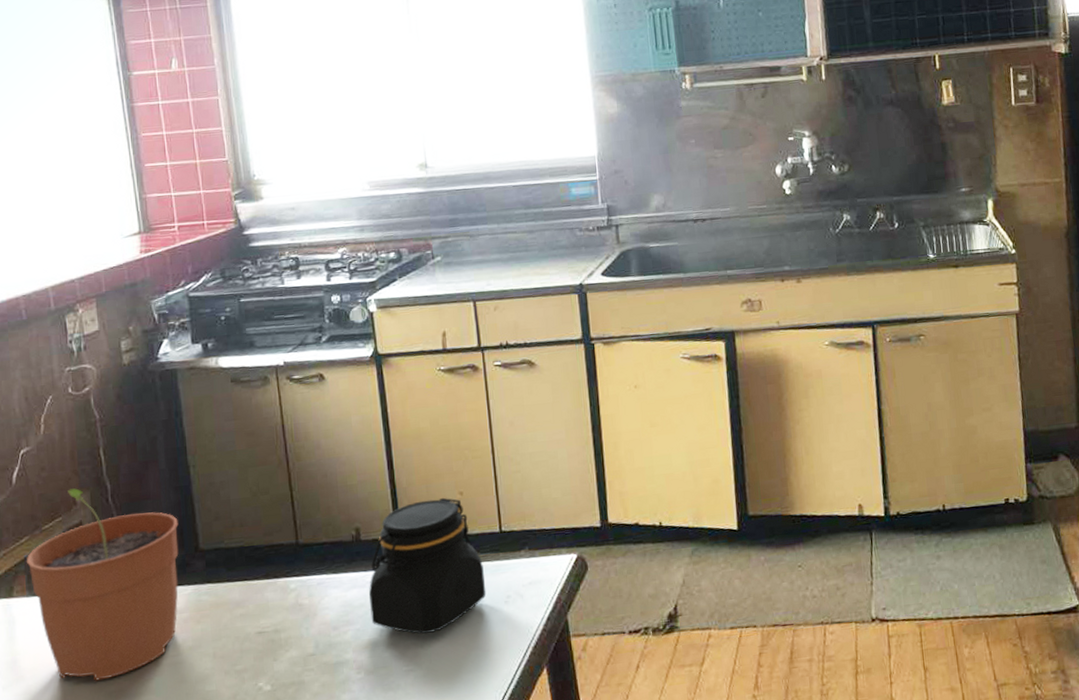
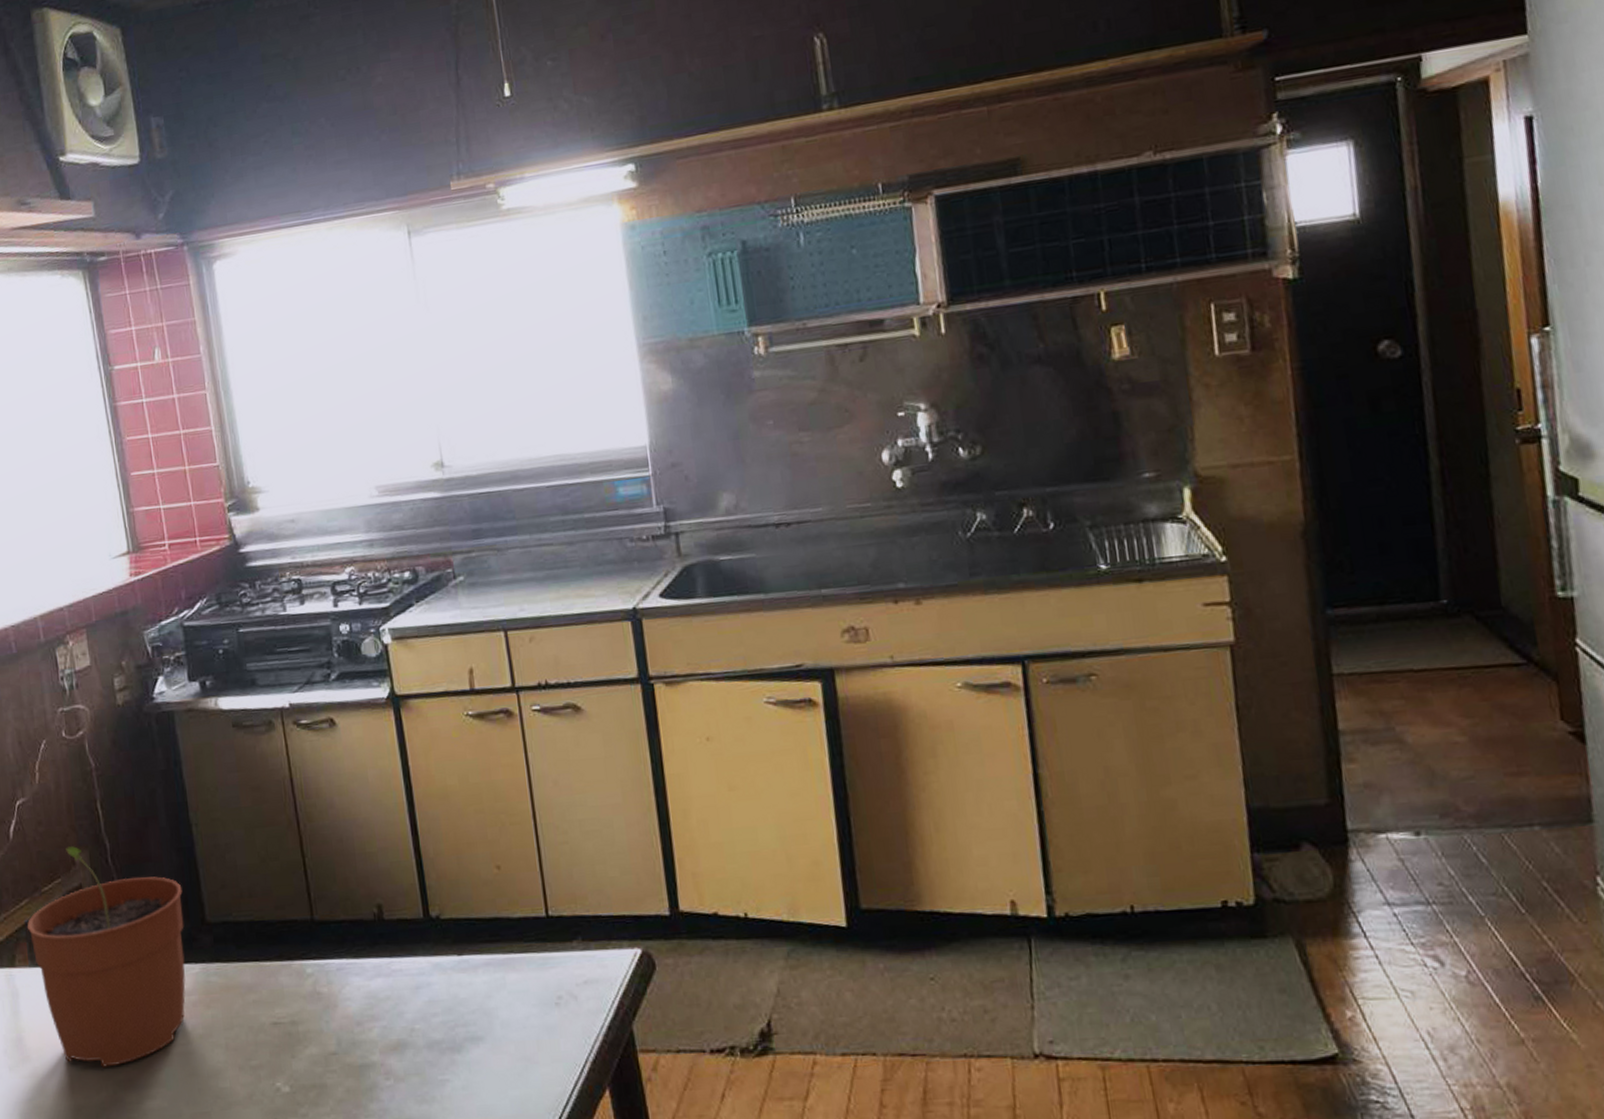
jar: present [368,497,487,635] -> none [395,871,533,1038]

